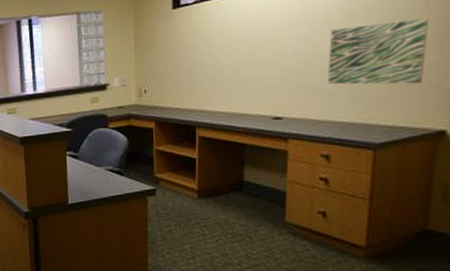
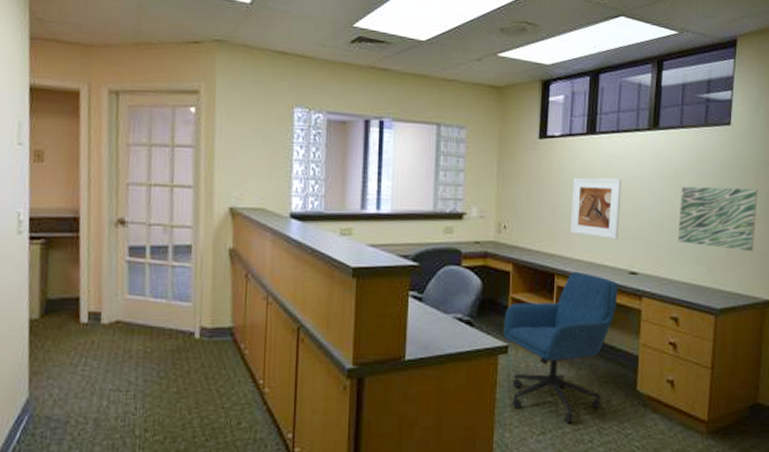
office chair: none [150,122,262,249] -> present [504,271,618,422]
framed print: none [208,32,262,90] -> present [570,177,622,240]

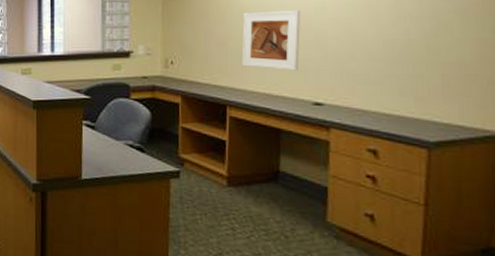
office chair: present [504,271,618,422] -> none [174,102,301,247]
wall art: present [677,187,758,252] -> none [373,9,486,79]

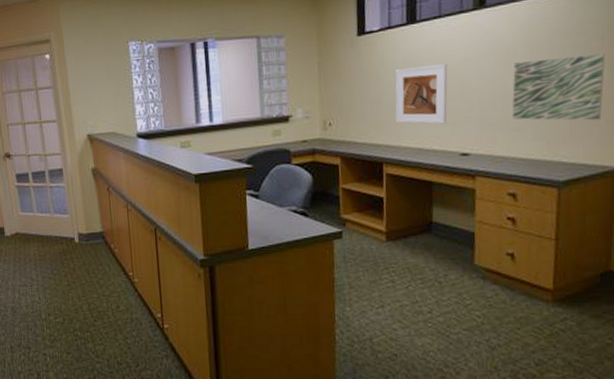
wall art: none [373,9,486,79] -> present [512,53,606,121]

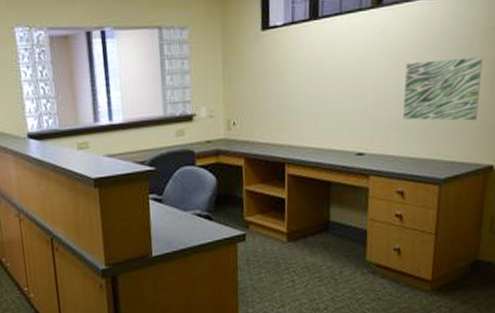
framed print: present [395,64,448,124] -> none [297,62,347,124]

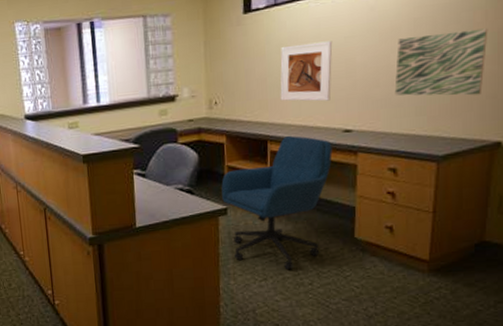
office chair: none [240,158,346,295] -> present [221,135,333,269]
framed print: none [297,62,347,124] -> present [280,41,333,102]

